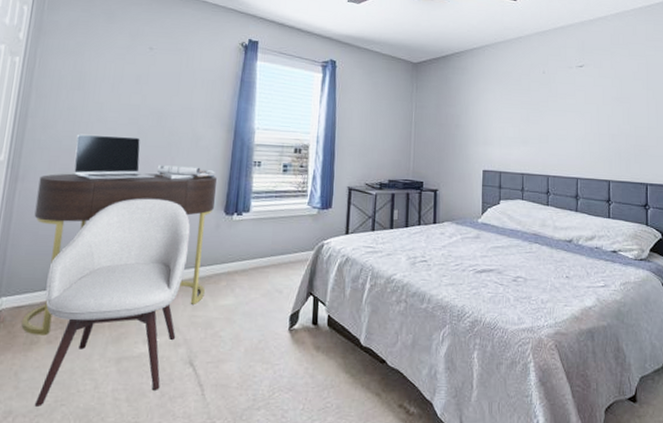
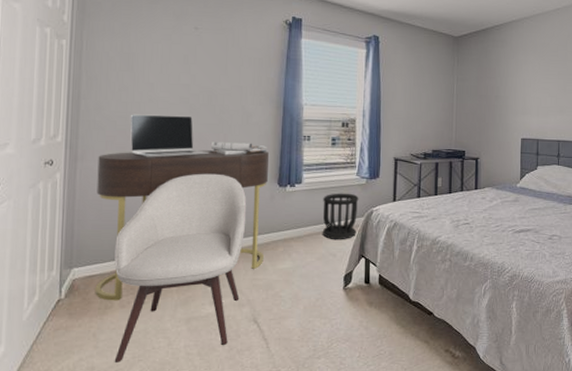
wastebasket: none [268,223,310,275] -> present [322,193,359,240]

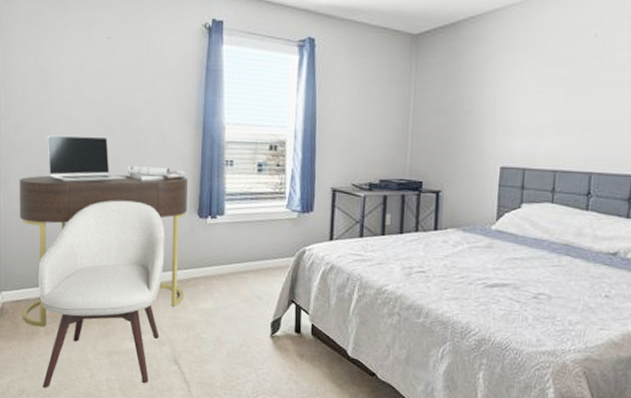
wastebasket: present [322,193,359,240] -> none [246,227,289,282]

